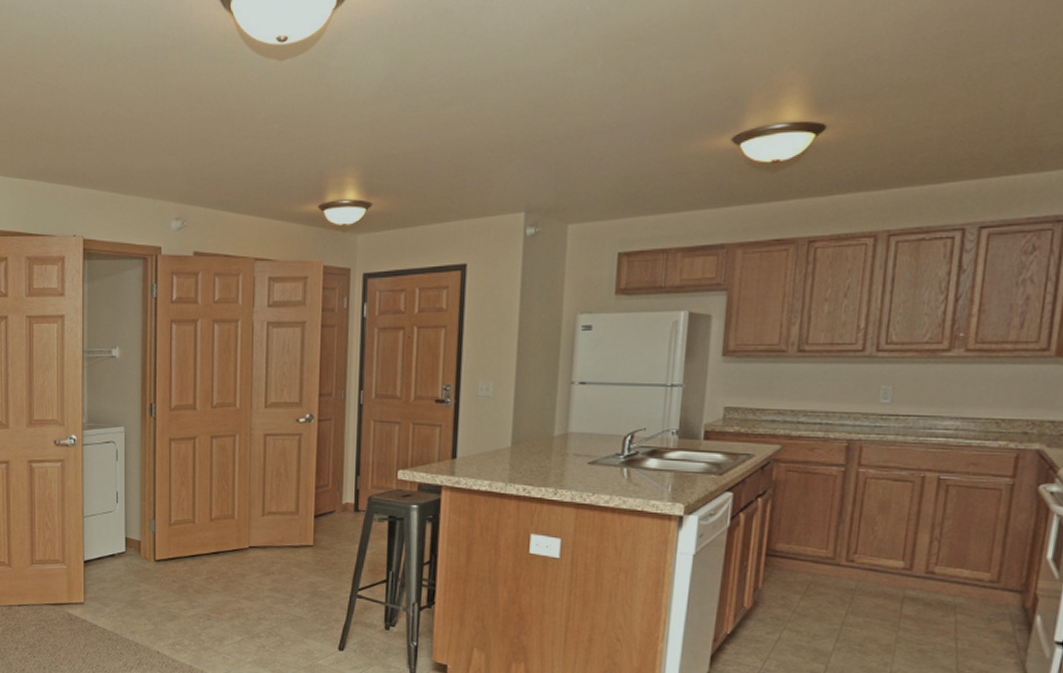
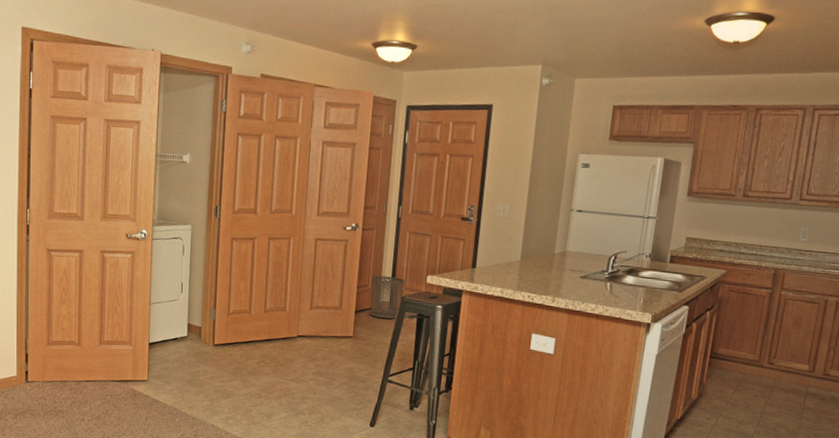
waste bin: none [331,473,371,524] -> present [370,275,405,319]

